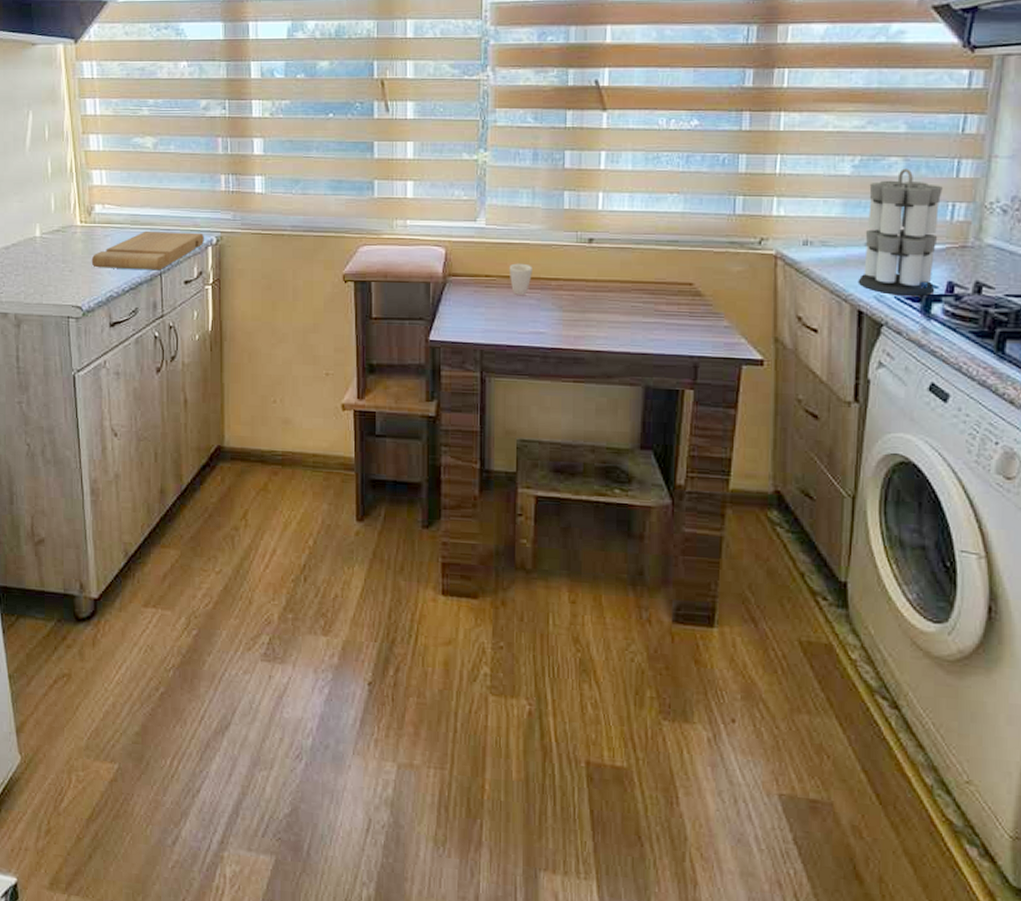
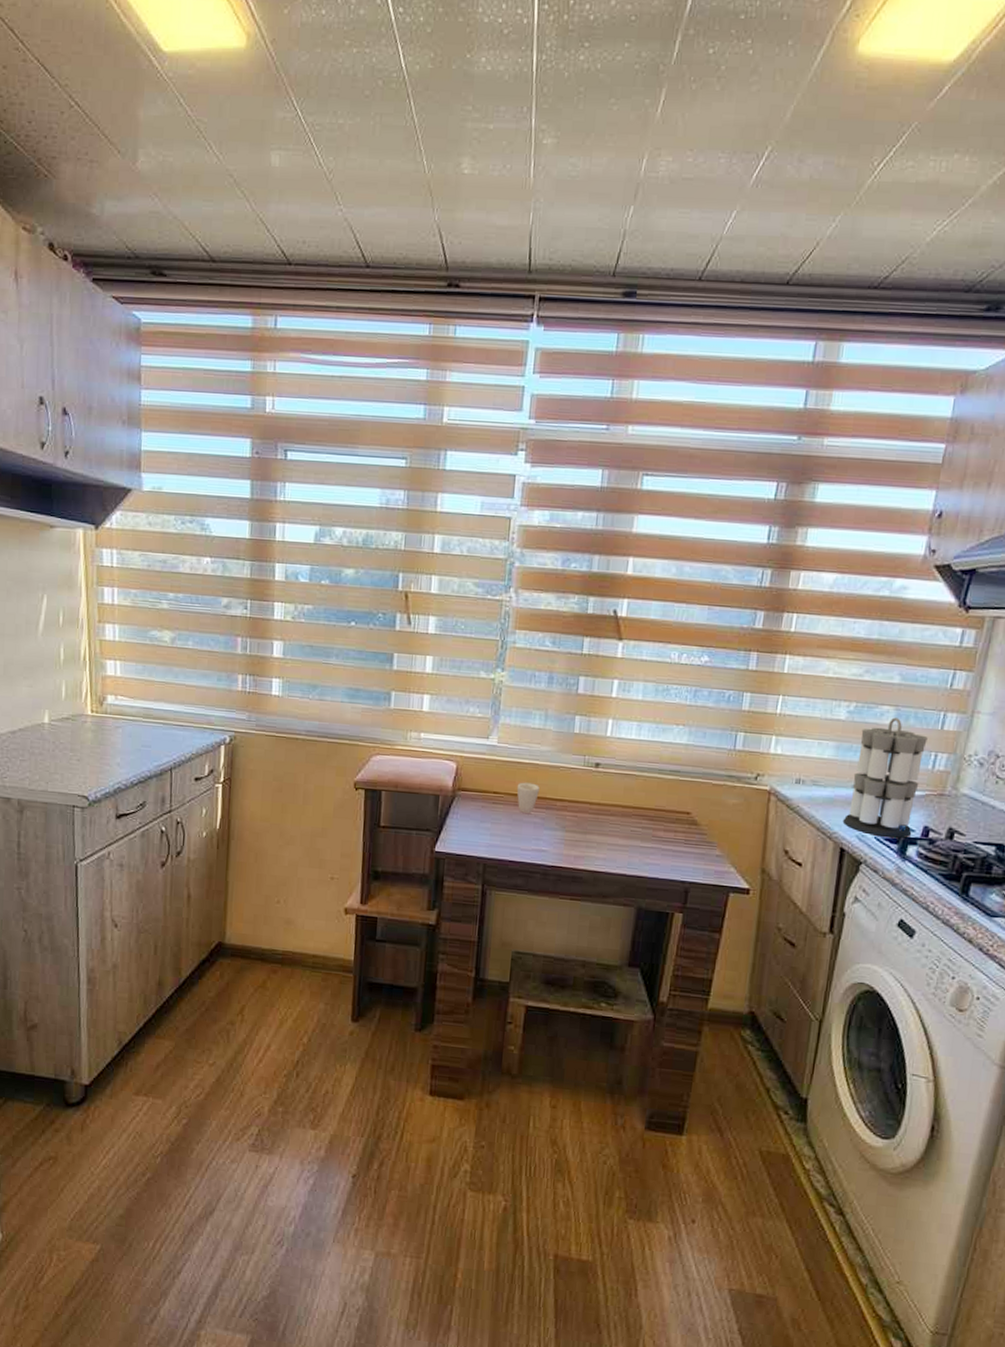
cutting board: present [91,231,204,271] -> none [100,725,217,766]

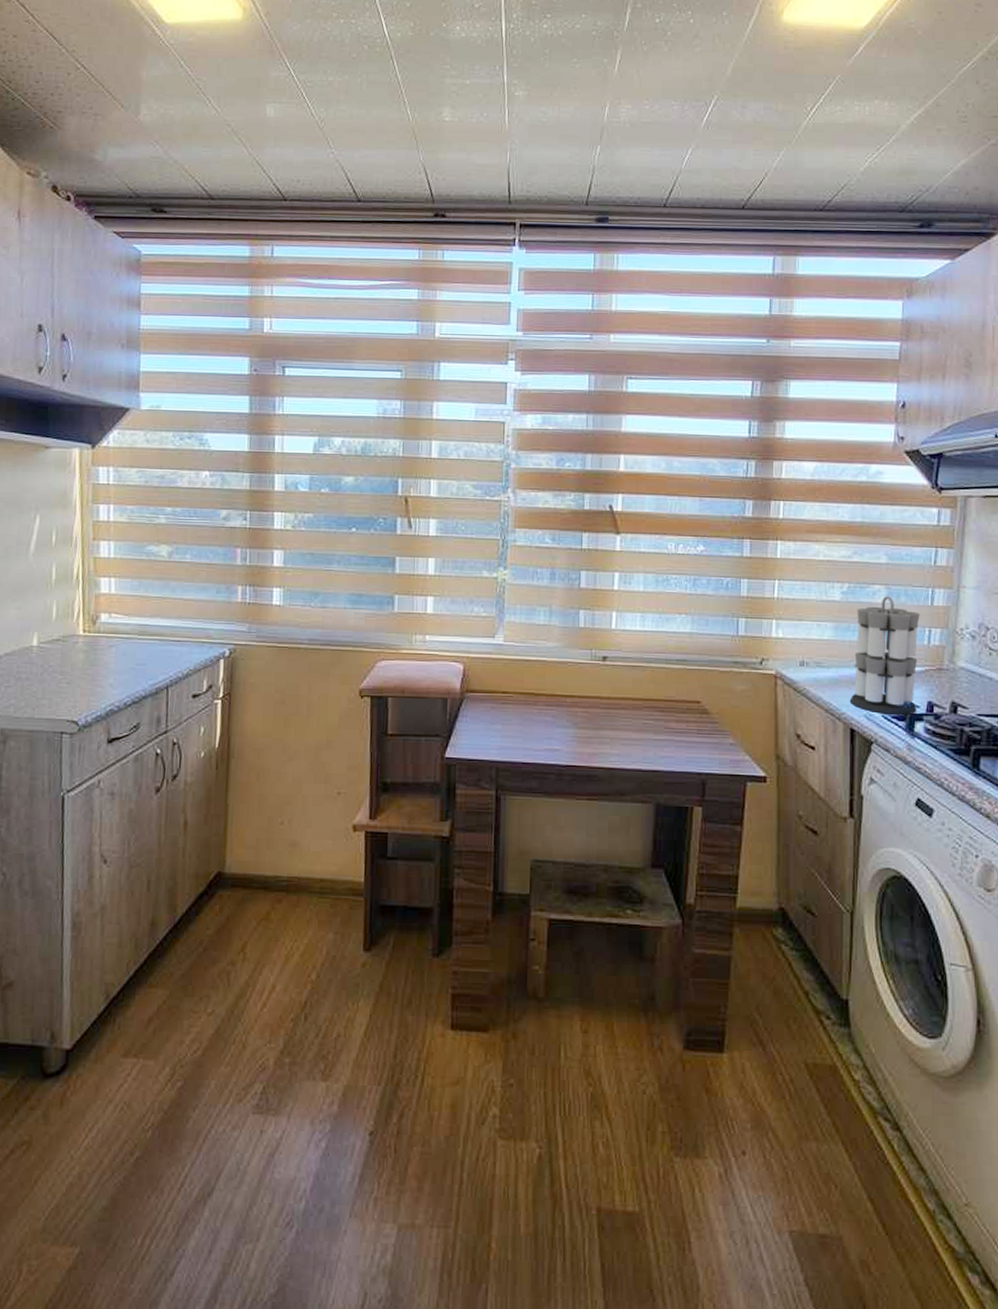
cup: present [516,782,540,815] -> none [525,680,548,713]

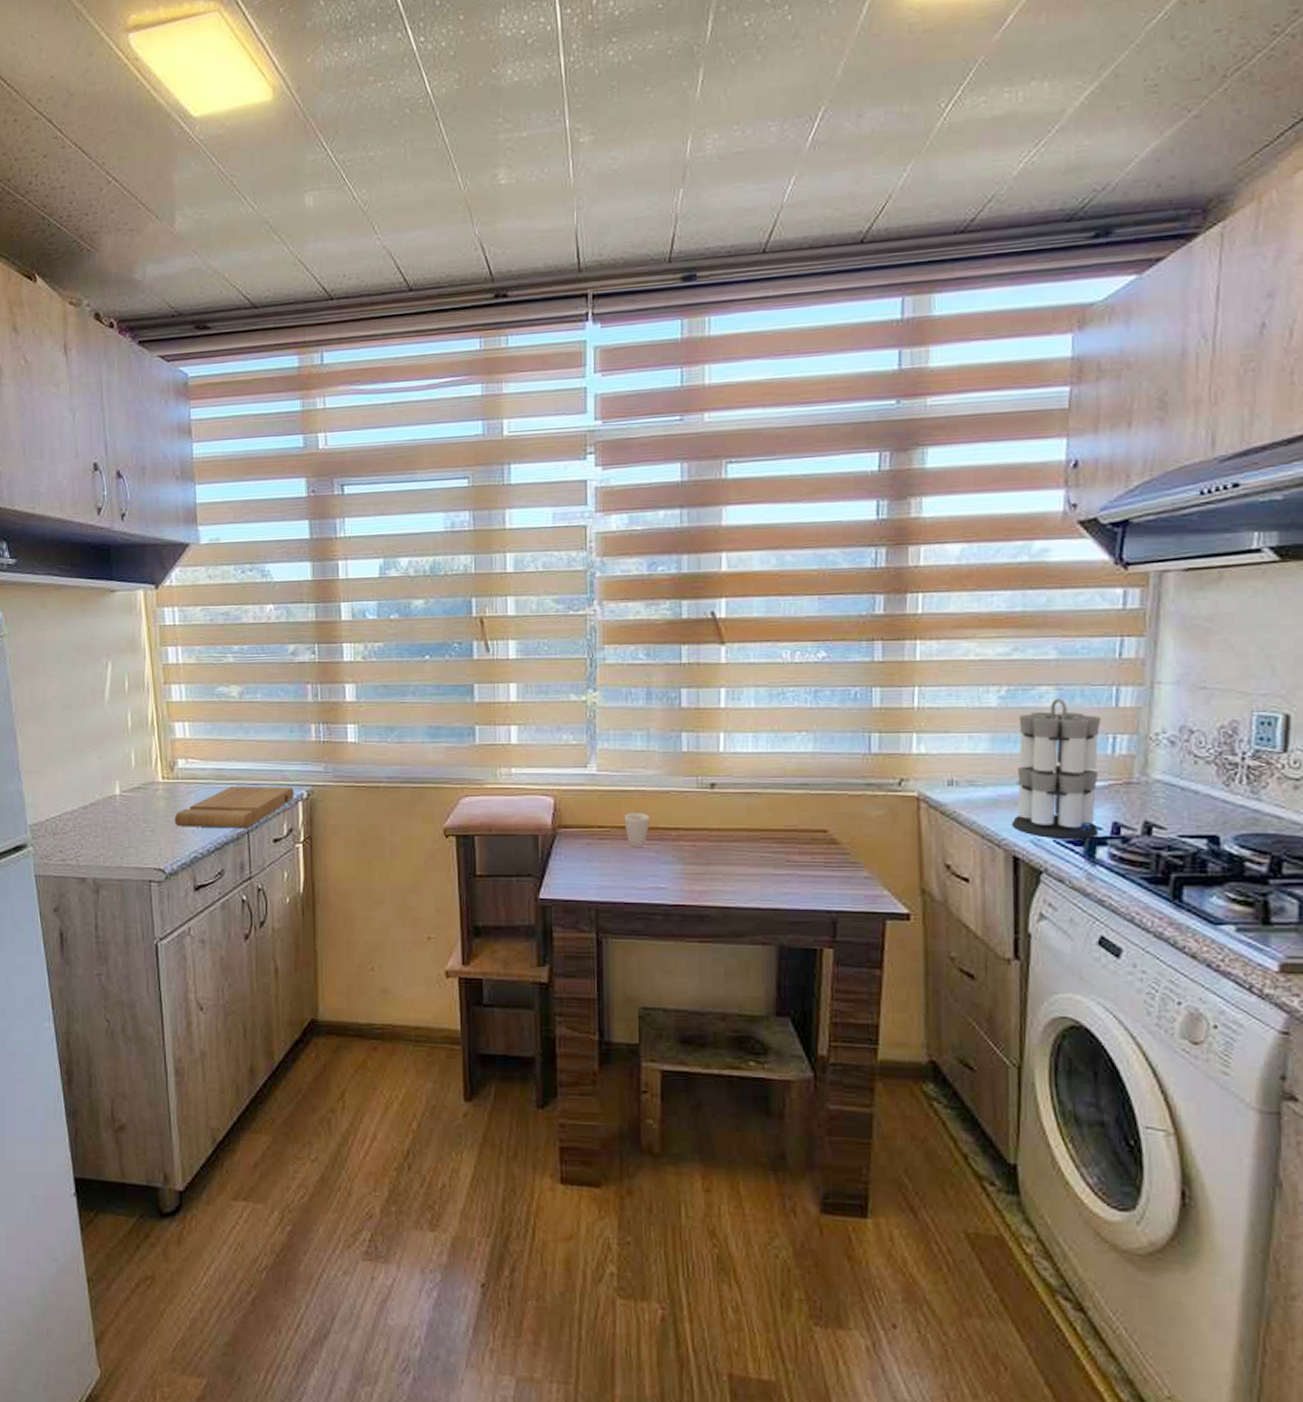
cutting board: none [92,642,216,684] -> present [174,786,294,829]
cup: none [525,680,548,713] -> present [624,812,650,848]

